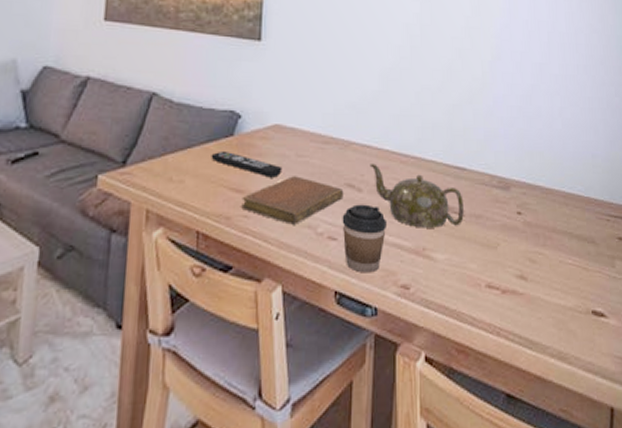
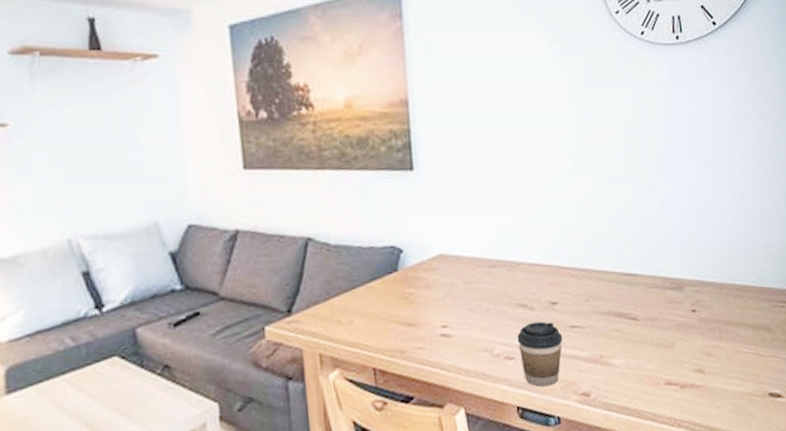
remote control: present [211,150,283,178] -> none [377,287,452,308]
notebook: present [241,176,344,225] -> none [414,302,517,351]
teapot: present [369,164,464,228] -> none [540,281,639,338]

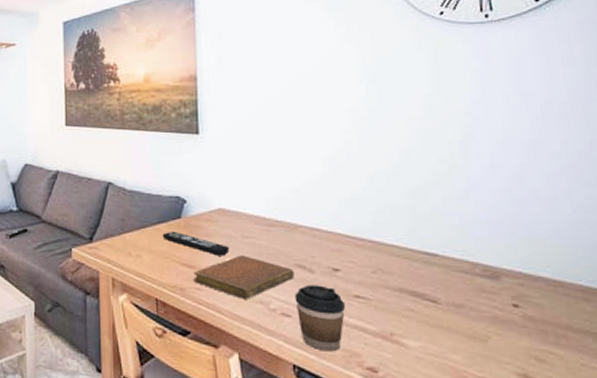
remote control: none [377,287,452,308] -> present [162,231,230,256]
notebook: none [414,302,517,351] -> present [193,255,295,300]

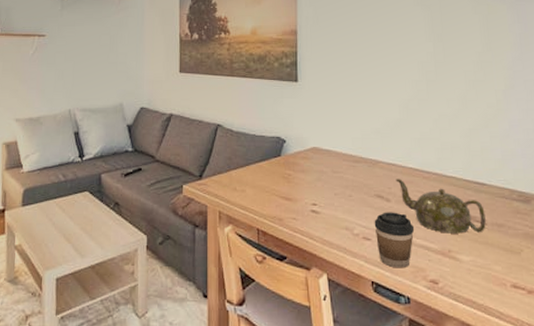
remote control: present [162,231,230,256] -> none [264,167,322,189]
notebook: present [193,255,295,300] -> none [290,188,374,226]
teapot: none [320,246,440,314] -> present [395,179,486,234]

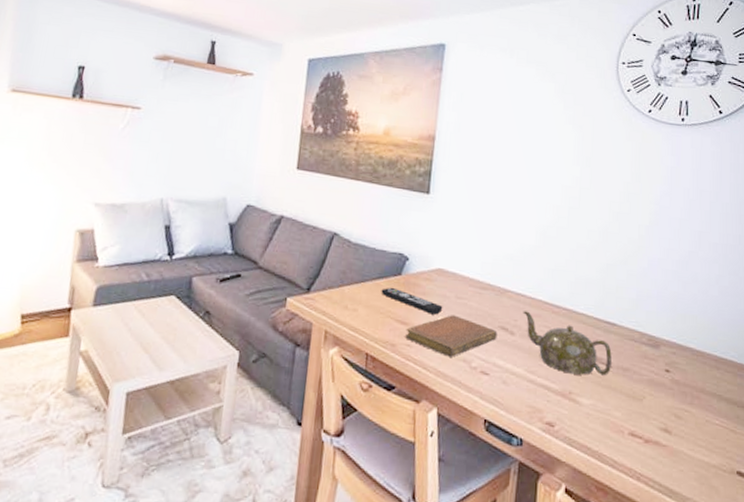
remote control: none [264,167,322,189] -> present [381,287,443,315]
notebook: none [290,188,374,226] -> present [405,315,498,357]
coffee cup: present [374,212,415,269] -> none [494,345,537,408]

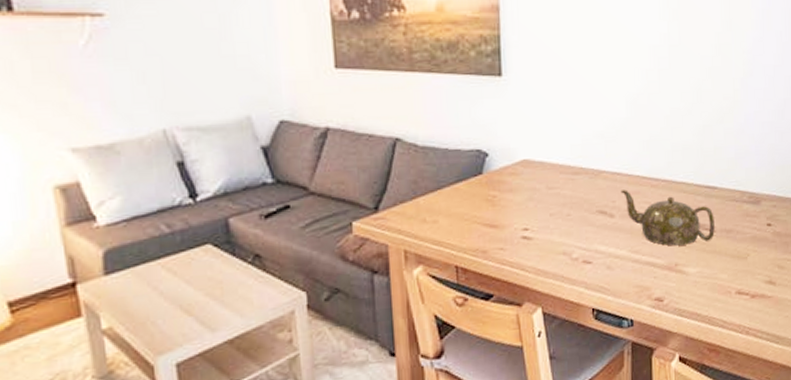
remote control: present [381,287,443,315] -> none [462,189,534,212]
notebook: present [405,315,498,357] -> none [496,207,596,253]

